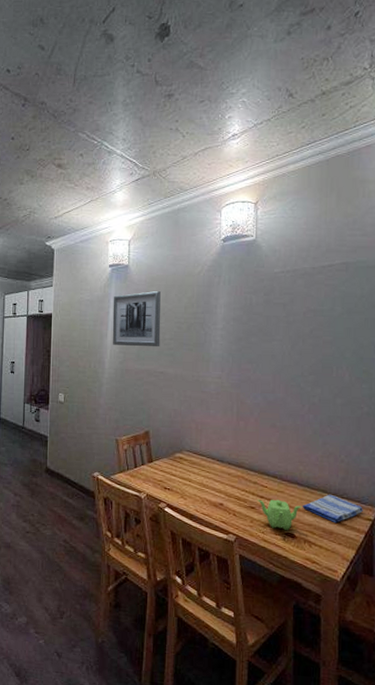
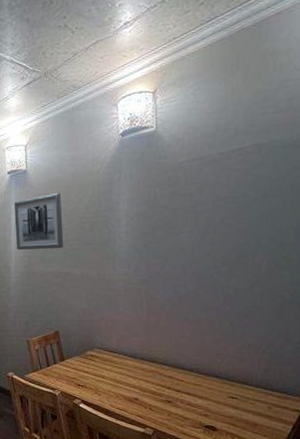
teapot: present [257,499,302,531] -> none [173,392,222,424]
dish towel: present [302,494,364,524] -> none [221,386,291,415]

